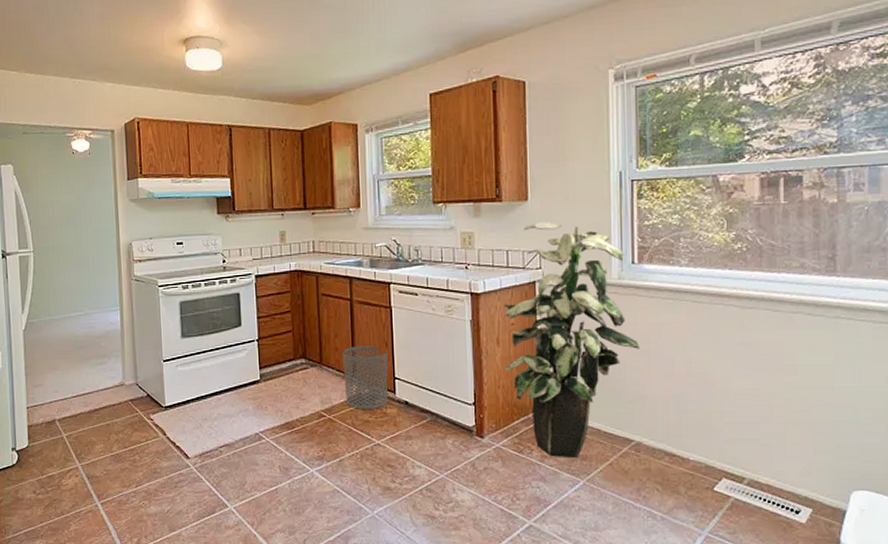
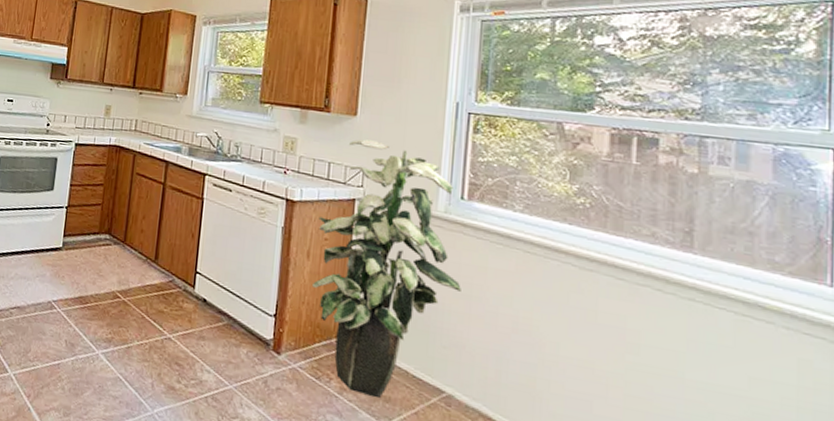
waste bin: present [342,345,389,409] -> none [143,231,194,301]

